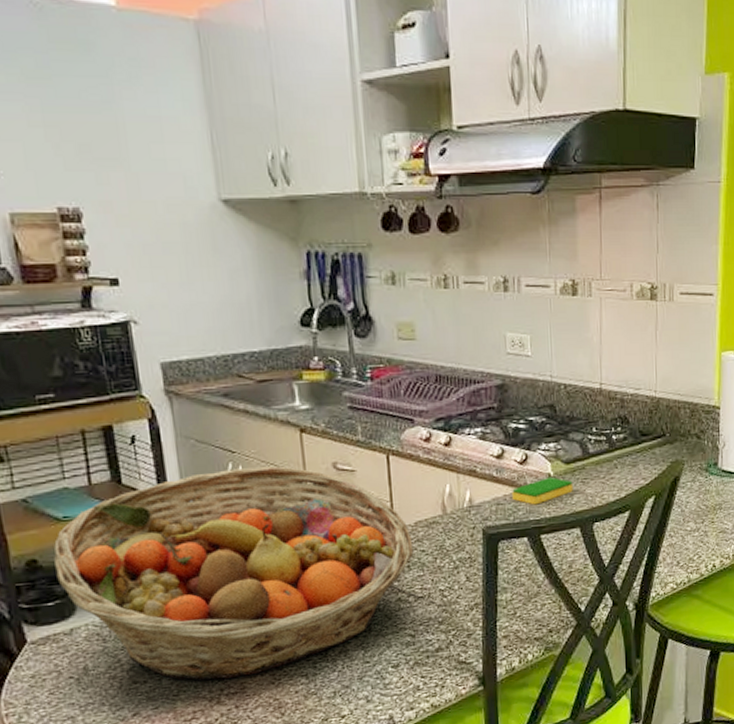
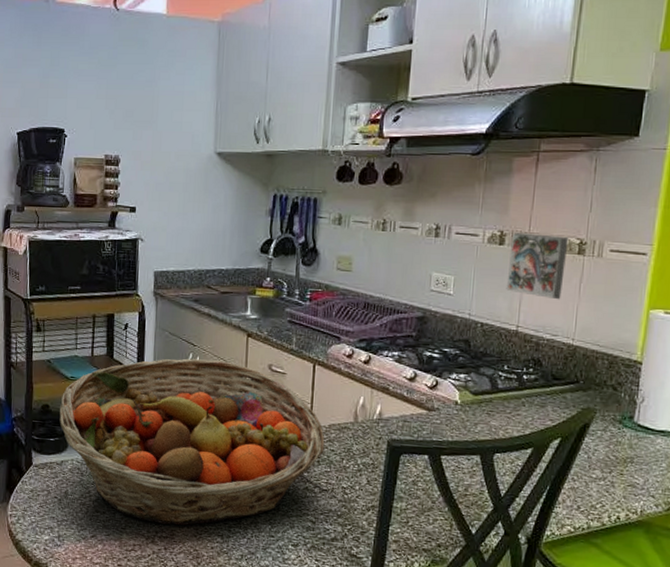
dish sponge: present [512,476,573,505] -> none [419,404,478,428]
decorative tile: none [584,279,640,351] -> present [506,232,569,300]

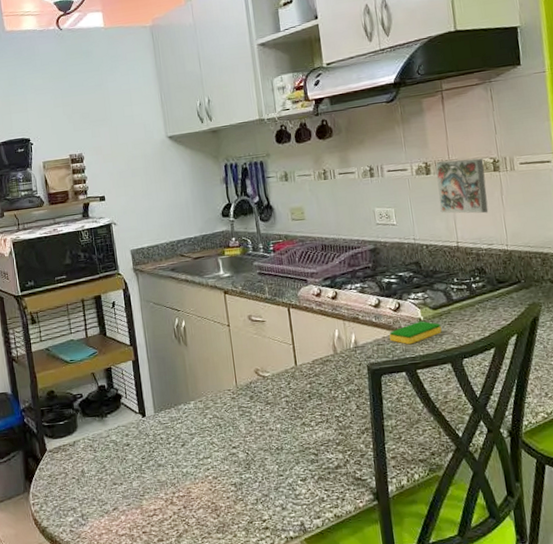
fruit basket: present [59,358,325,526] -> none [64,320,313,485]
dish sponge: none [419,404,478,428] -> present [389,320,442,345]

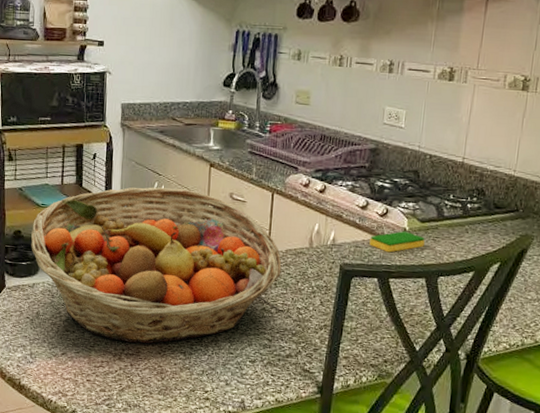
fruit basket: none [64,320,313,485] -> present [31,187,282,344]
decorative tile: present [435,158,489,214] -> none [454,68,514,134]

